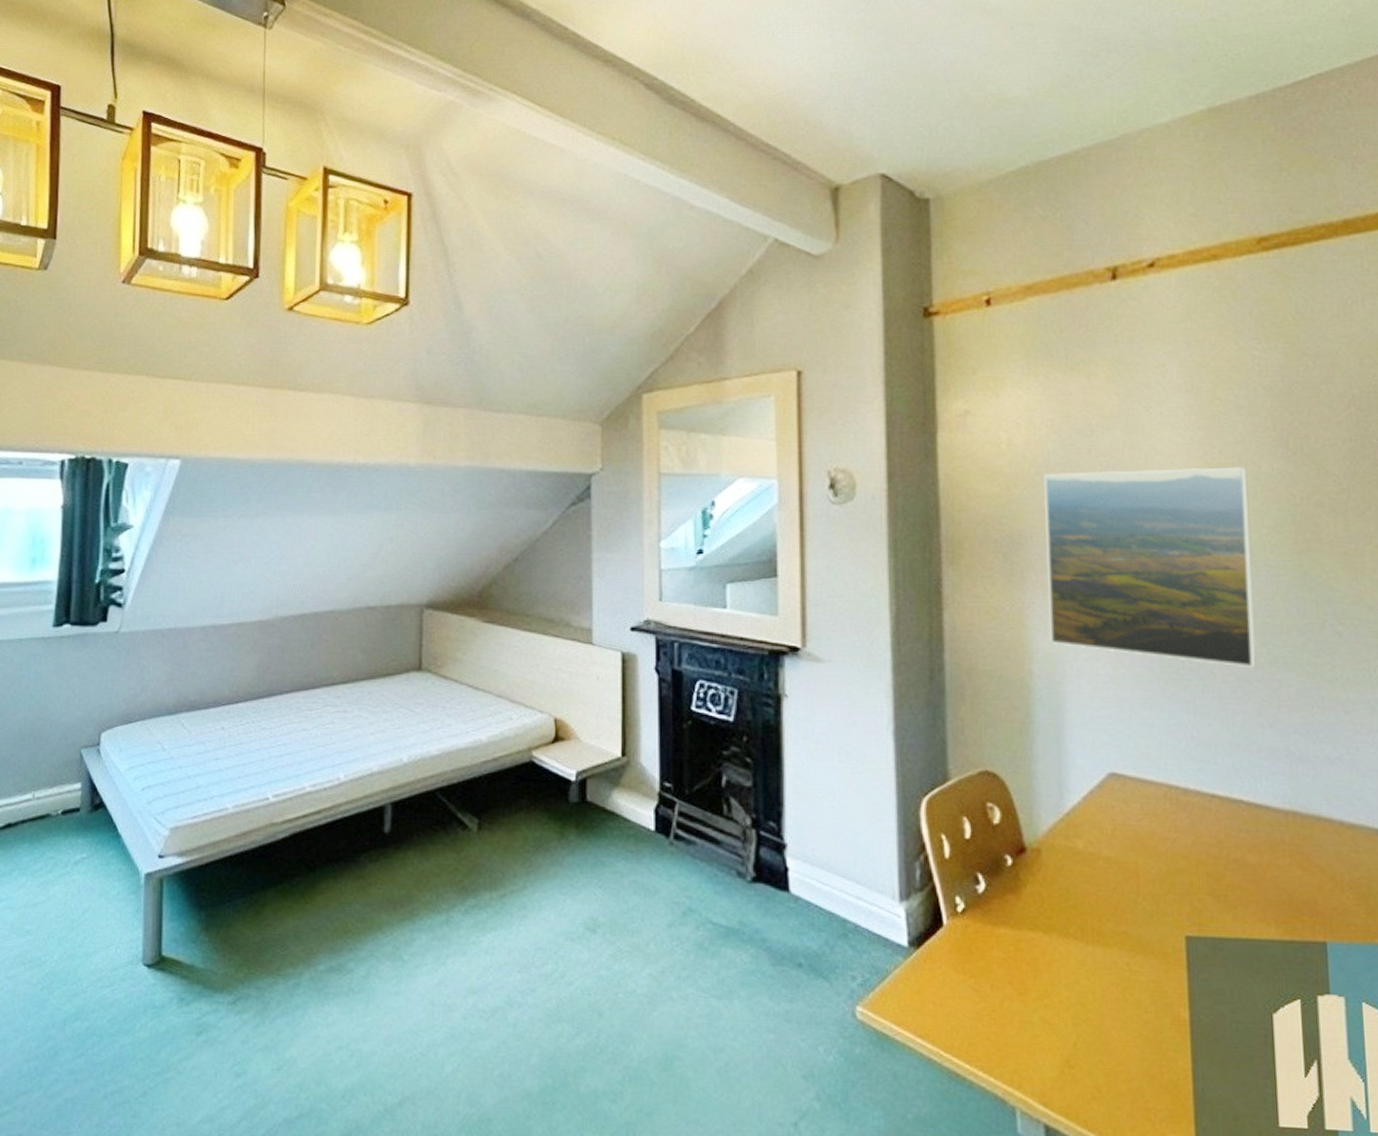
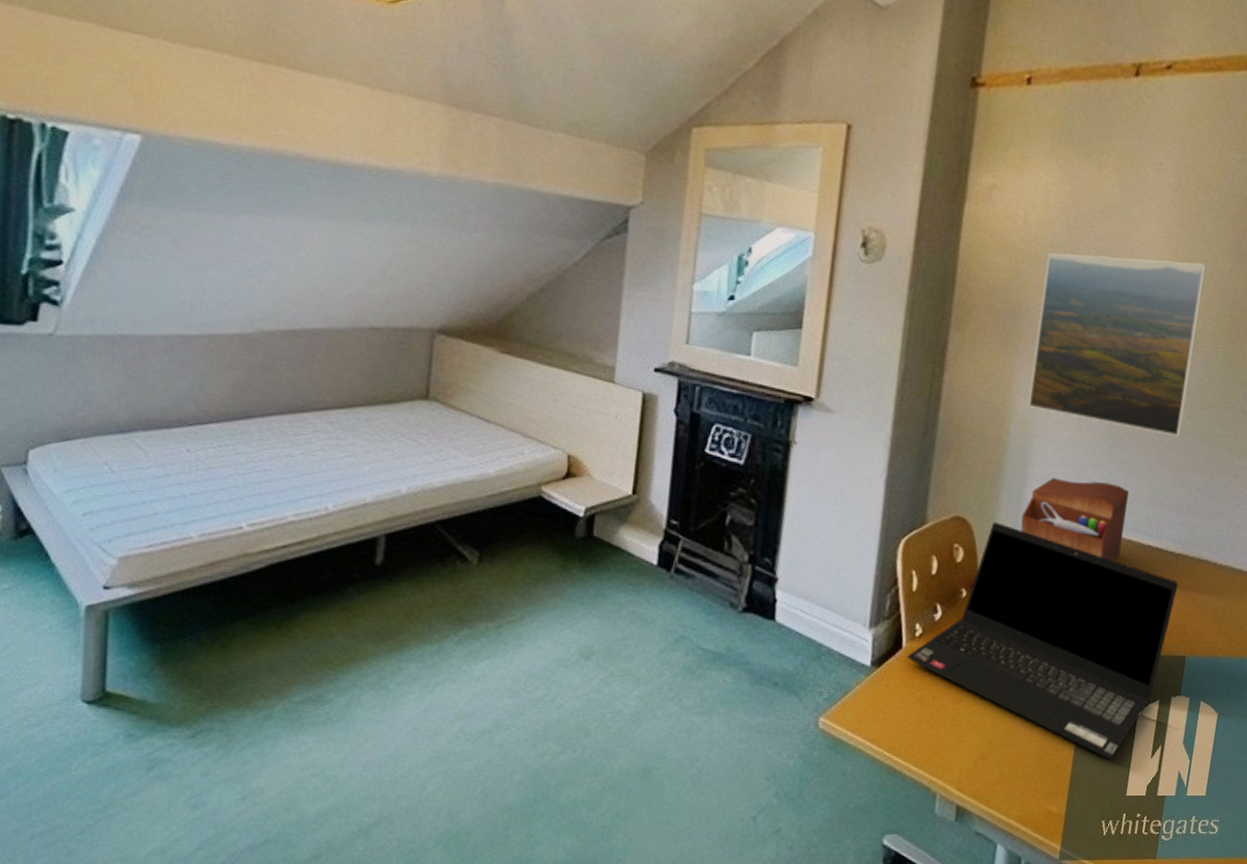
laptop computer: none [950,776,1295,1076] -> present [907,522,1179,759]
sewing box: none [1065,723,1204,821] -> present [1020,478,1129,562]

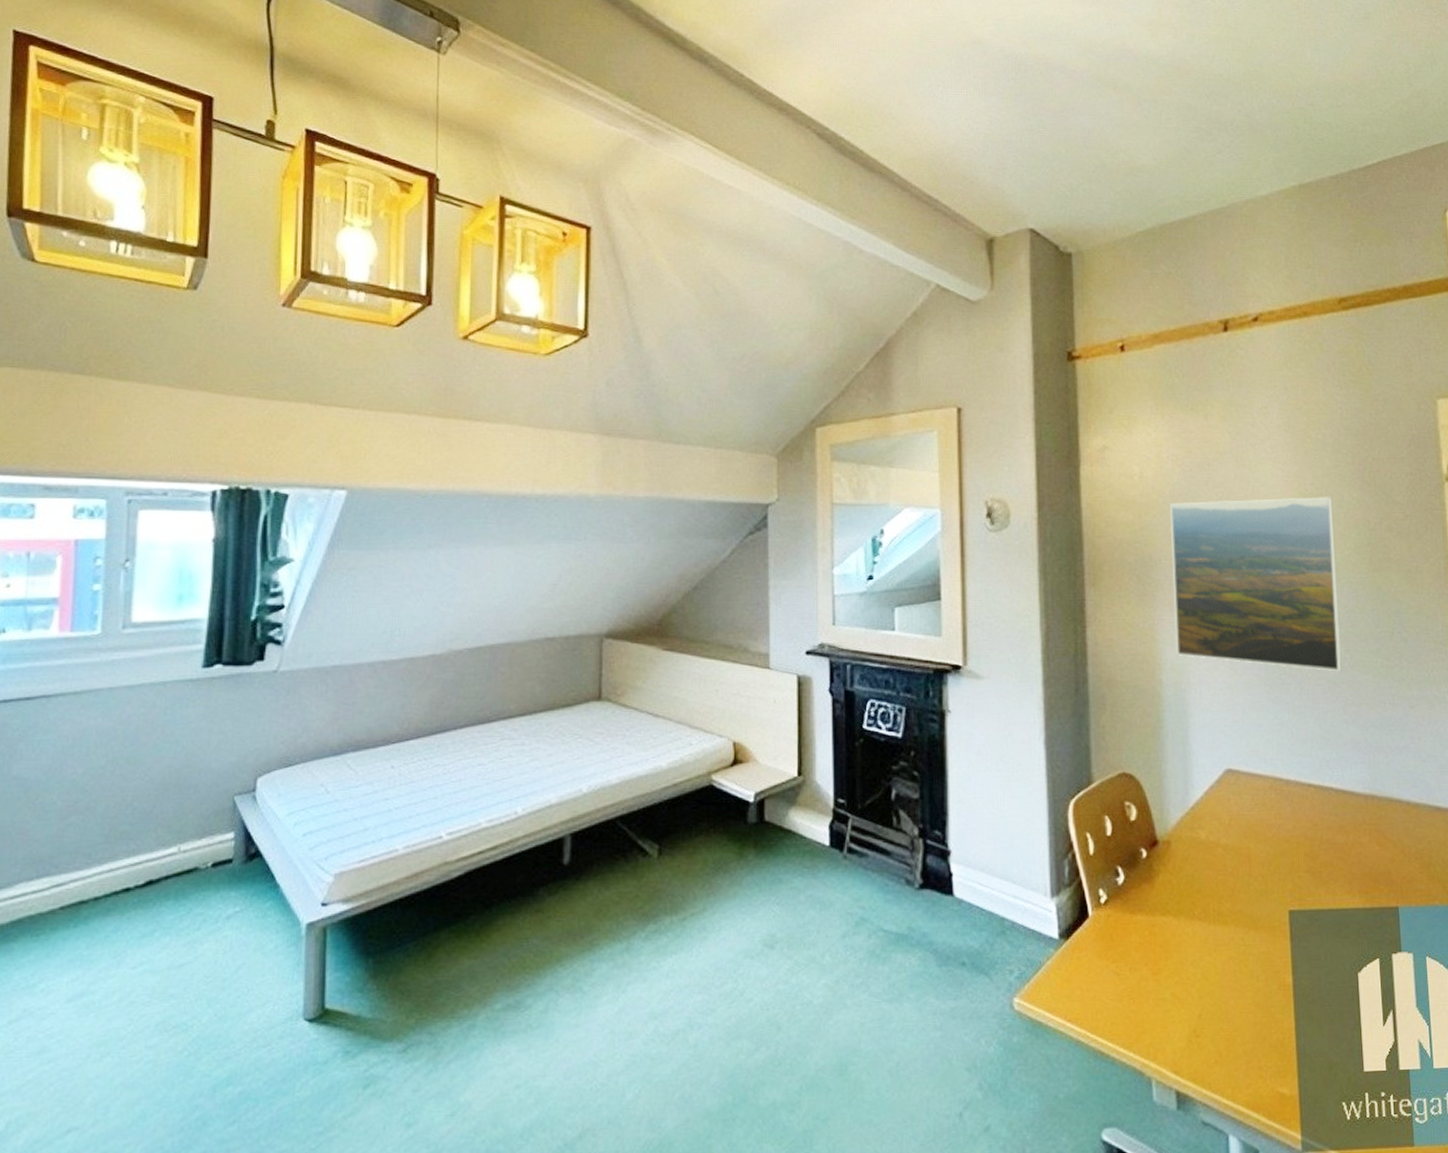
laptop computer: present [907,522,1179,759] -> none [1095,775,1374,1030]
sewing box: present [1020,478,1129,562] -> none [1190,725,1302,808]

